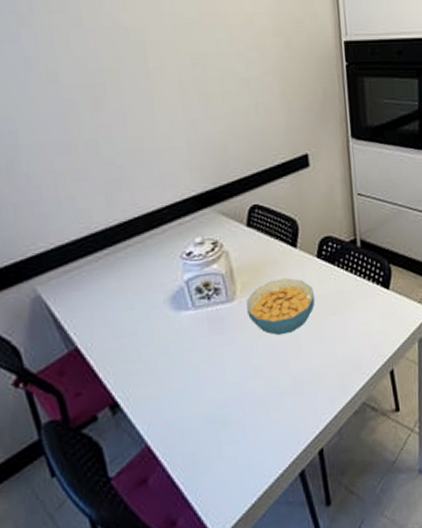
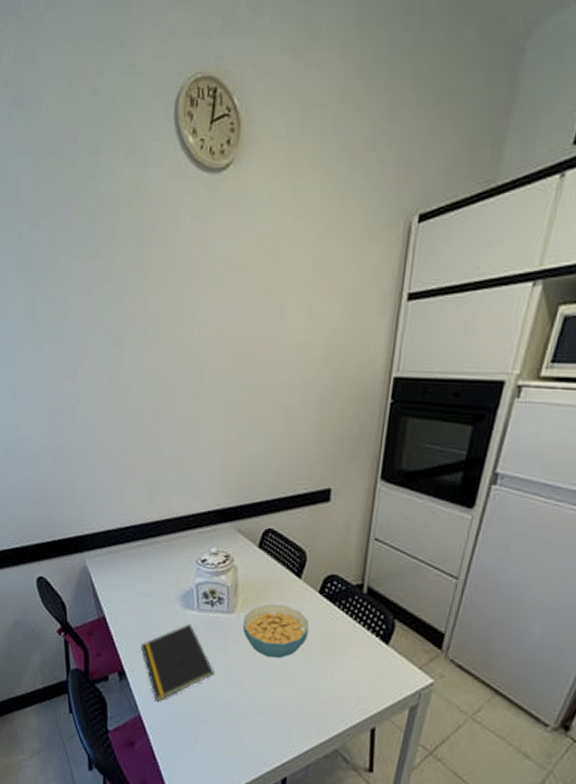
notepad: none [131,326,226,423] -> present [140,624,214,701]

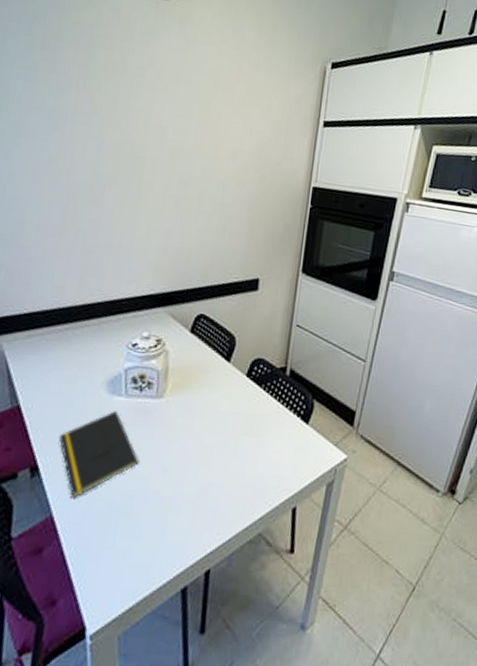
cereal bowl: present [243,603,310,658] -> none [171,387,237,443]

